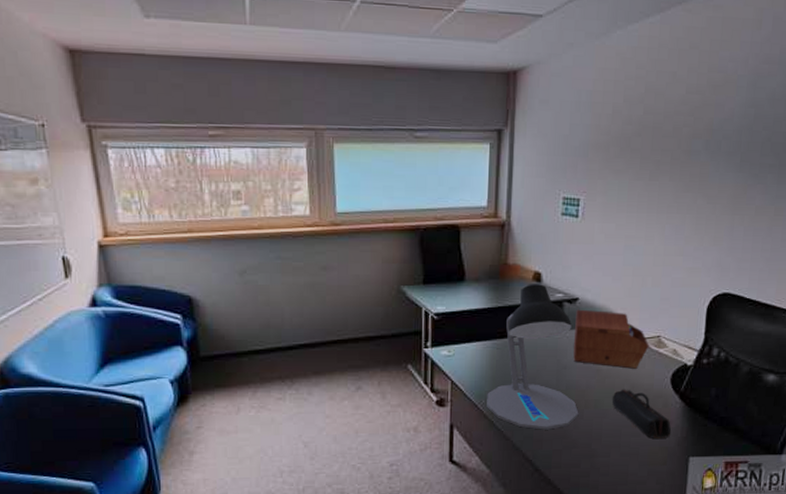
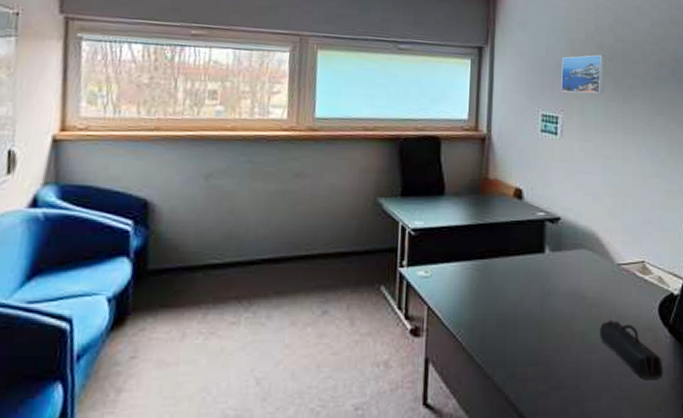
desk lamp: present [487,283,579,430] -> none [466,199,565,367]
sewing box: present [573,309,649,369] -> none [556,229,634,297]
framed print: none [584,130,633,173] -> present [561,54,605,94]

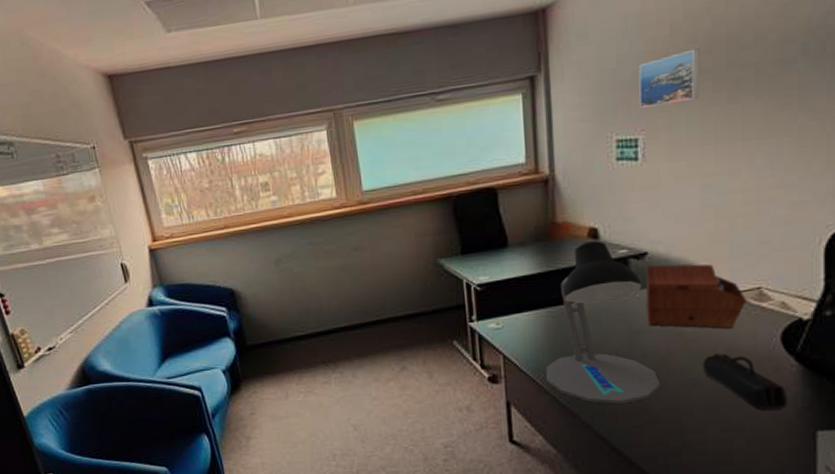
desk lamp: none [466,199,565,367] -> present [546,240,661,405]
sewing box: none [556,229,634,297] -> present [645,264,747,329]

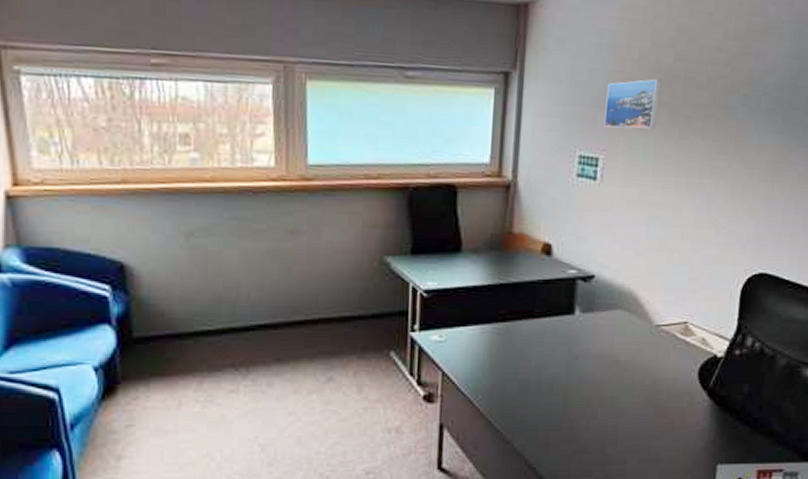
desk lamp: present [546,240,661,405] -> none [484,256,592,432]
sewing box: present [645,264,747,329] -> none [586,288,675,360]
pencil case: present [702,353,788,410] -> none [630,384,698,443]

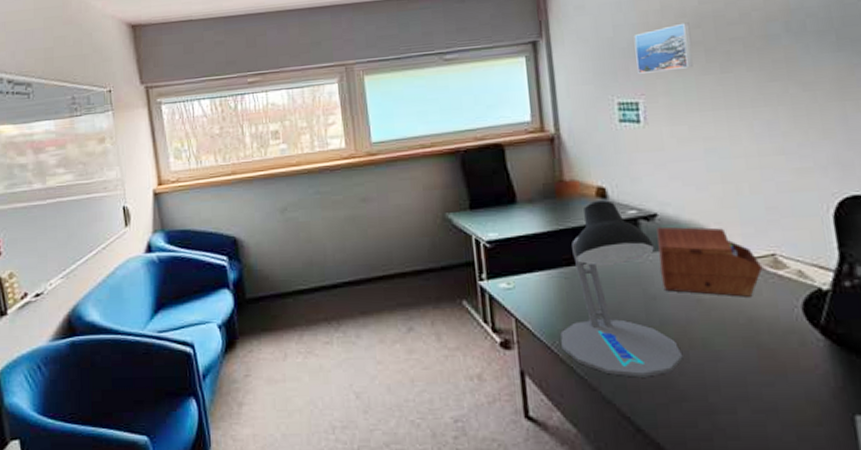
desk lamp: none [484,256,592,432] -> present [560,199,684,378]
sewing box: none [586,288,675,360] -> present [656,226,763,297]

